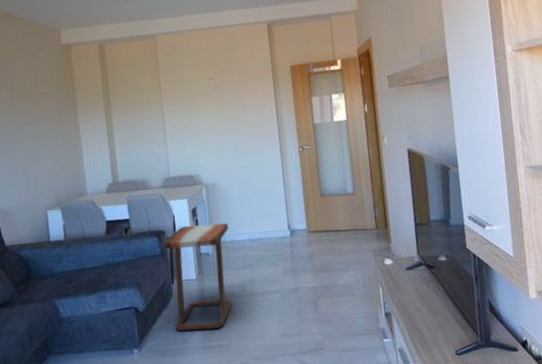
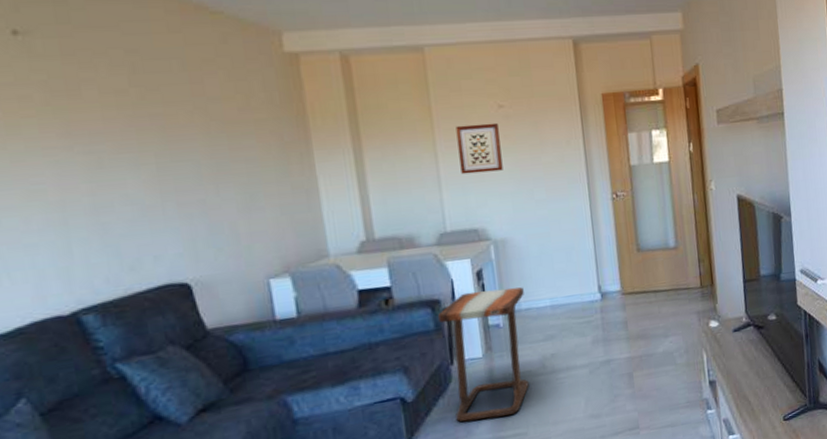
wall art: none [178,91,213,132] -> present [455,122,503,175]

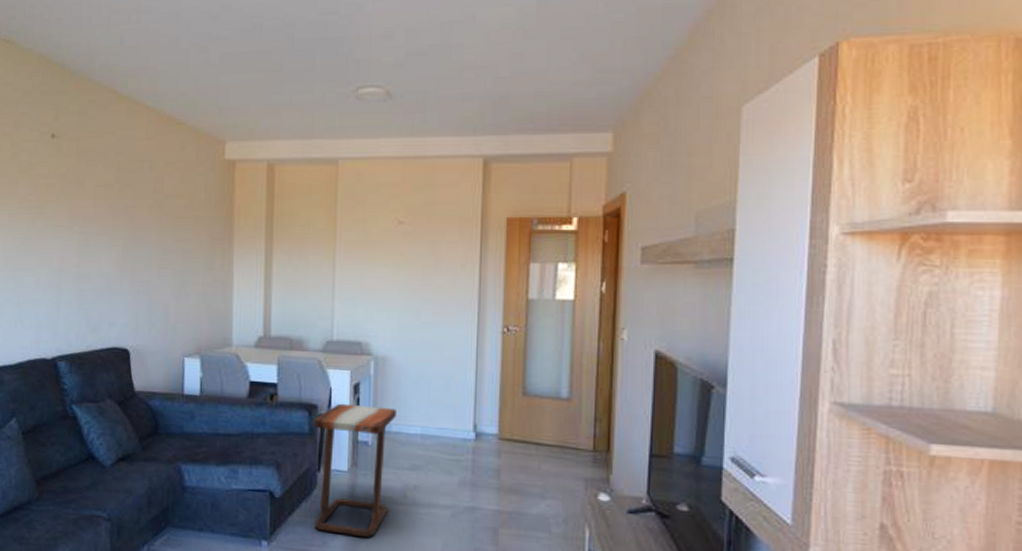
wall art: present [455,122,503,175] -> none [354,238,395,287]

